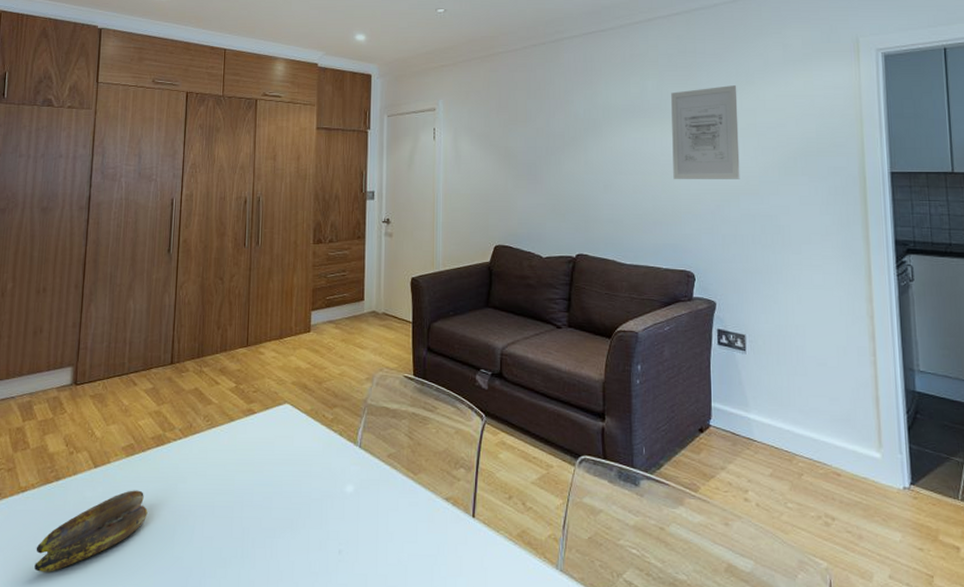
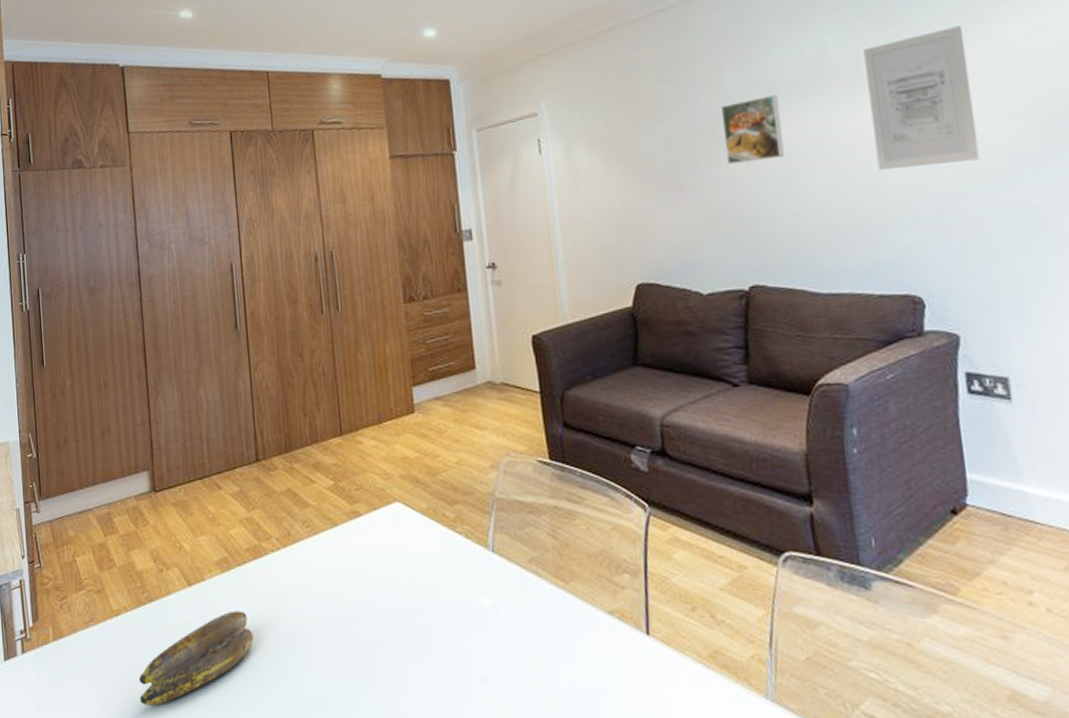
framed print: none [569,117,610,163] -> present [720,95,784,164]

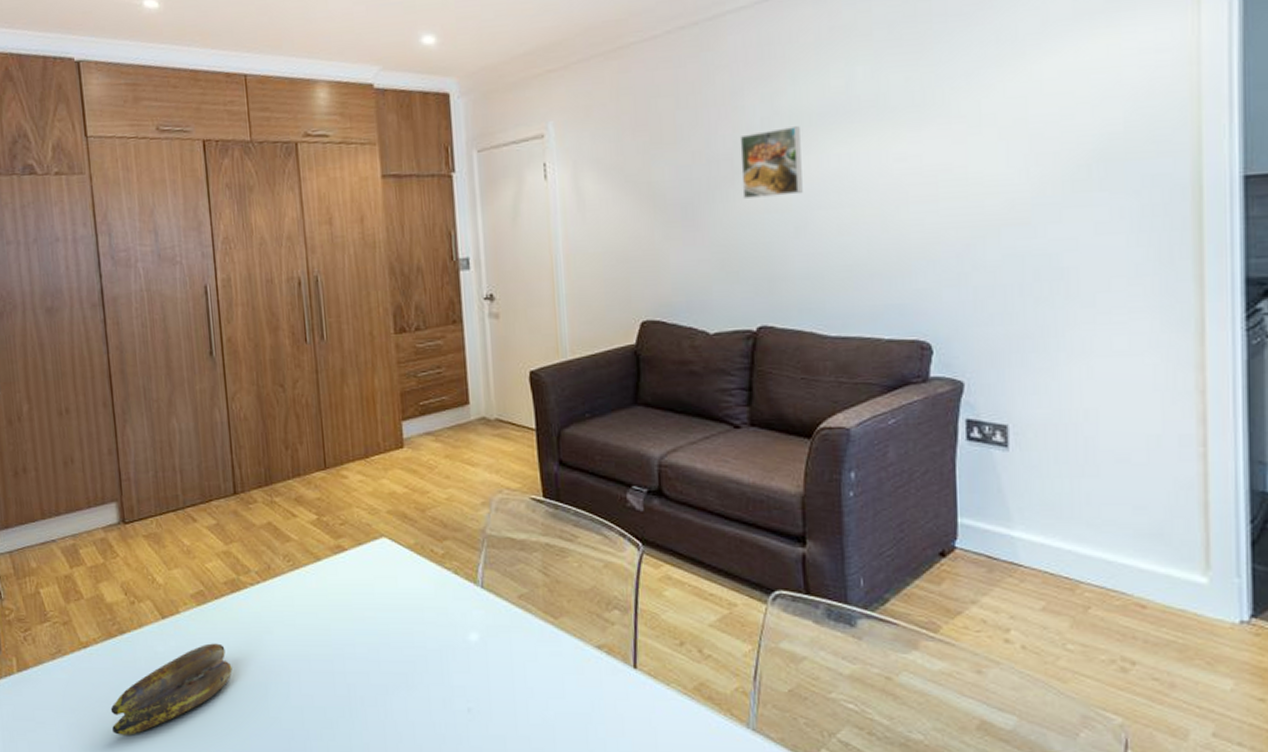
wall art: present [863,26,980,170] -> none [893,61,1002,211]

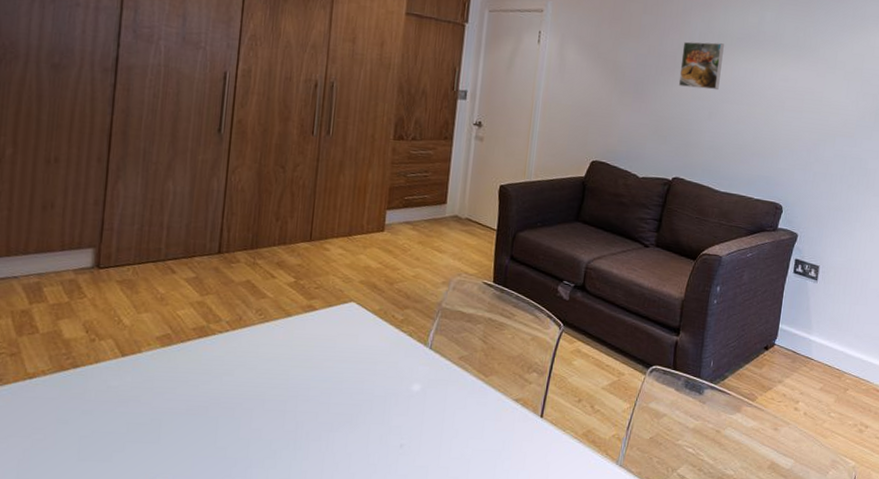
banana: present [110,643,233,735] -> none [46,381,187,461]

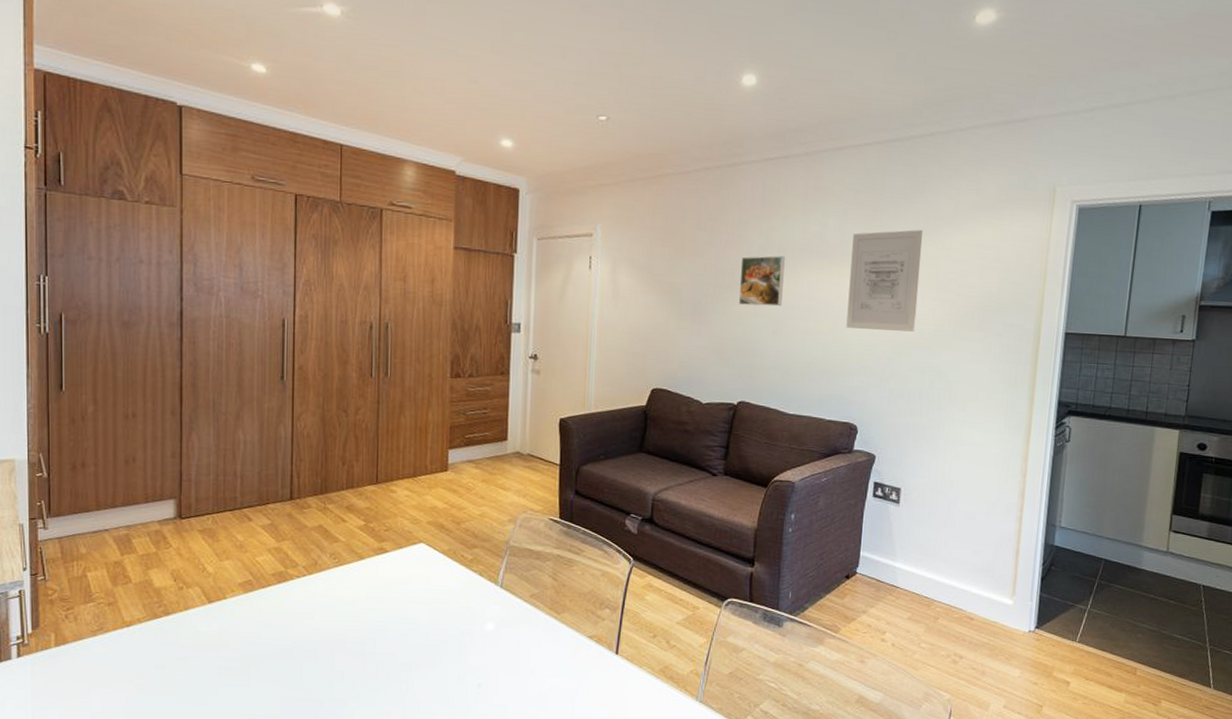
wall art: none [777,26,851,121] -> present [846,230,923,332]

